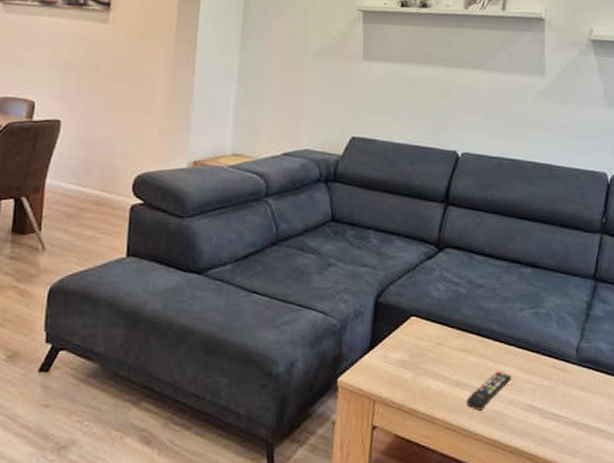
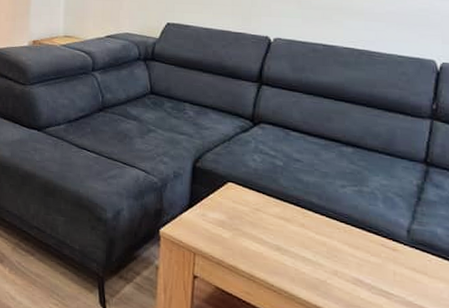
remote control: present [466,370,512,410] -> none [287,241,335,277]

